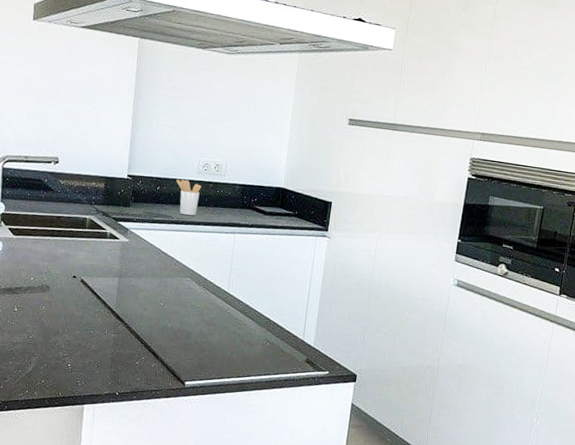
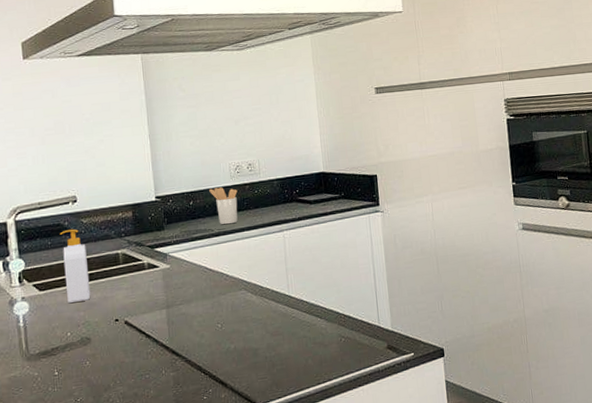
soap bottle: none [36,186,60,253] -> present [59,229,91,304]

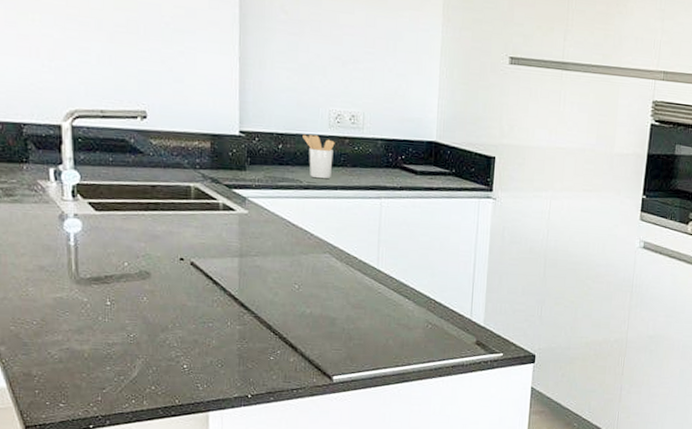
soap bottle: present [59,229,91,304] -> none [123,148,155,232]

